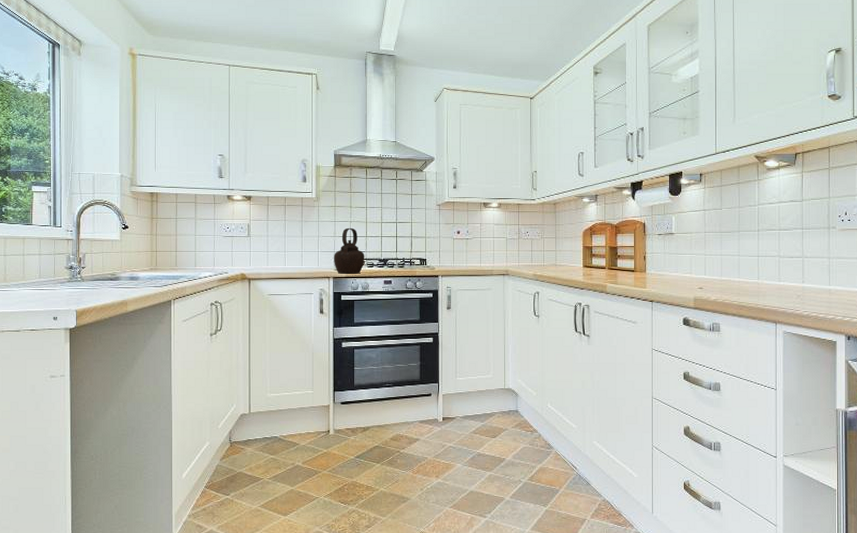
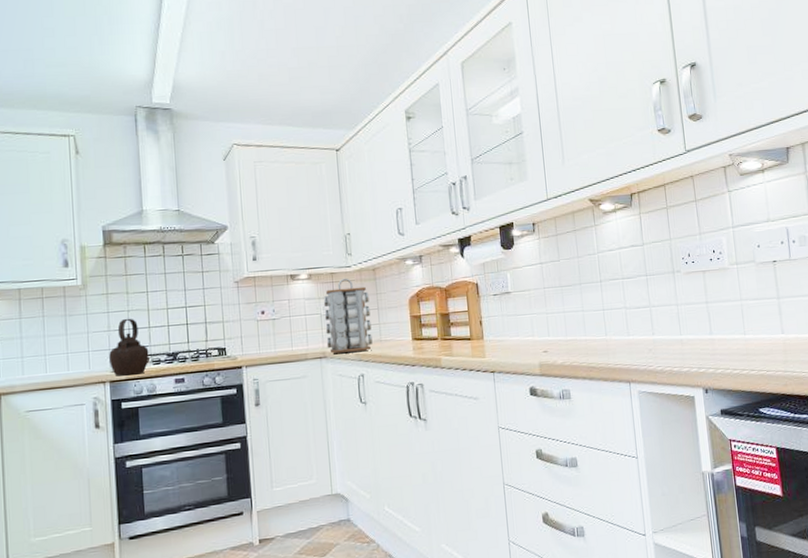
spice rack: none [509,209,549,273] -> present [323,278,373,355]

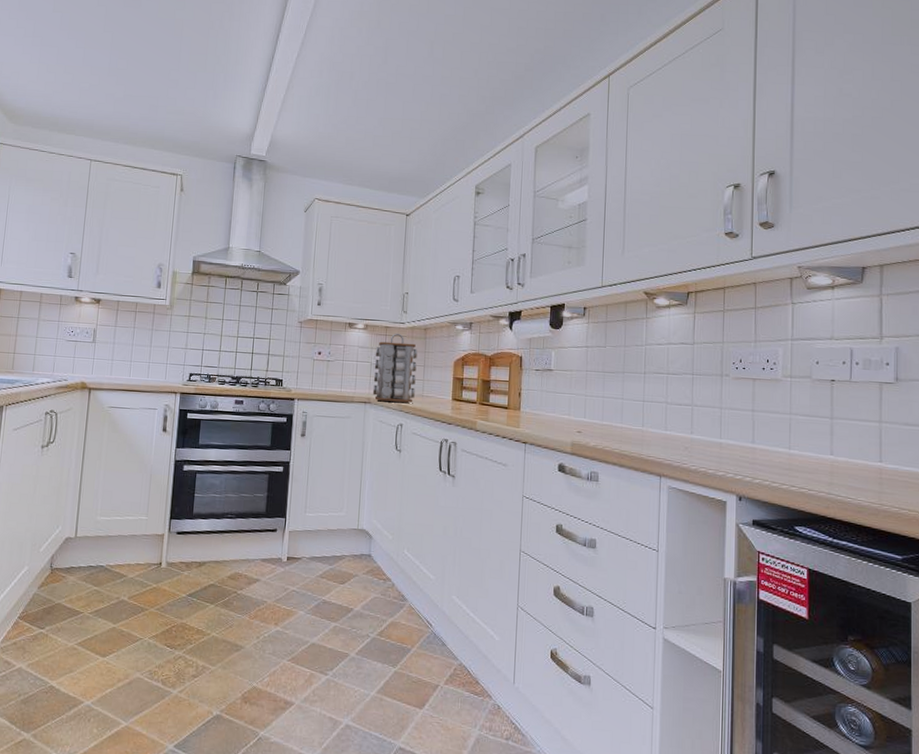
teapot: present [109,318,149,376] -> none [182,340,217,391]

